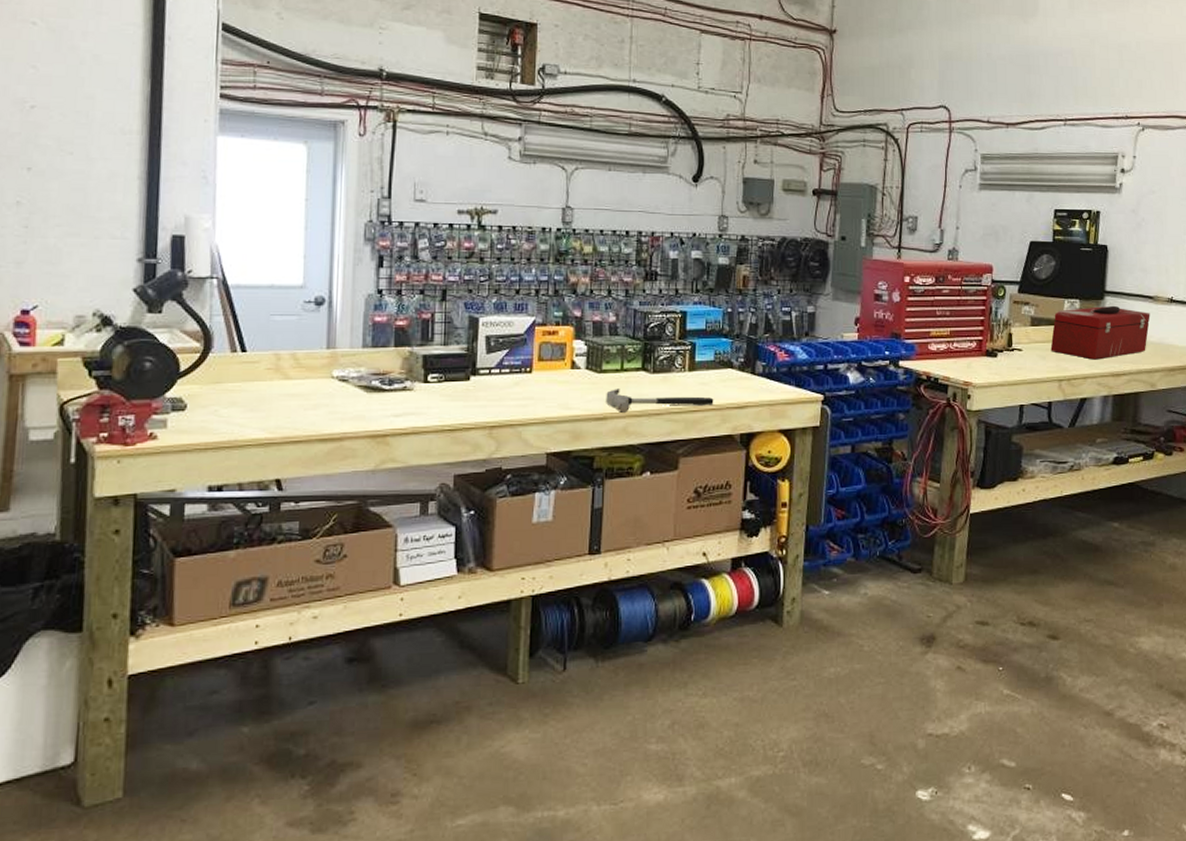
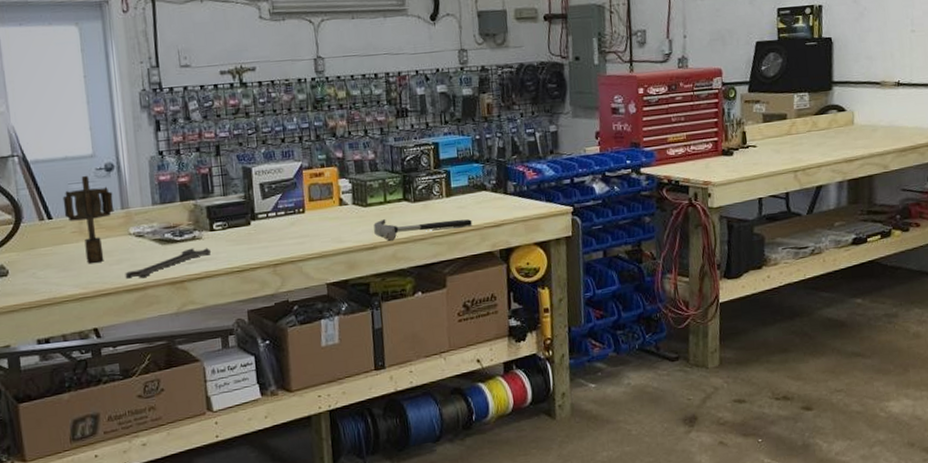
clamp: none [261,307,319,405] -> present [62,175,114,263]
wrench: none [320,399,422,428] -> present [125,248,212,279]
toolbox: present [1050,305,1150,360] -> none [783,94,879,149]

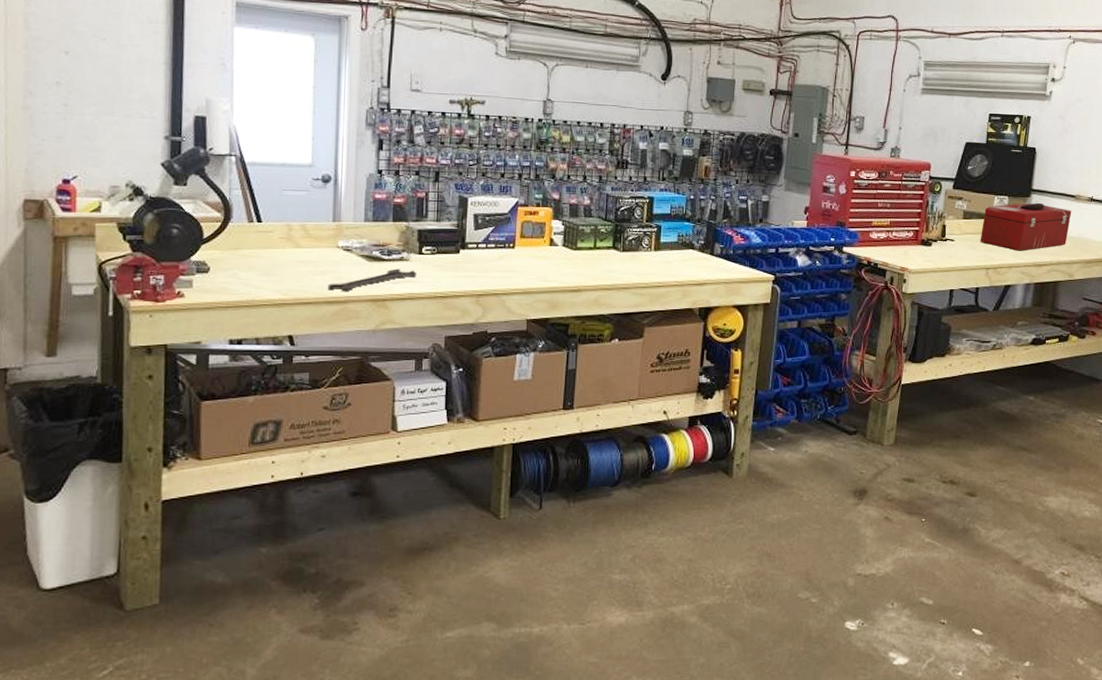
clamp: present [62,175,114,263] -> none [274,183,326,271]
claw hammer: present [373,219,472,242] -> none [580,264,676,287]
toolbox: none [783,94,879,149] -> present [980,202,1072,251]

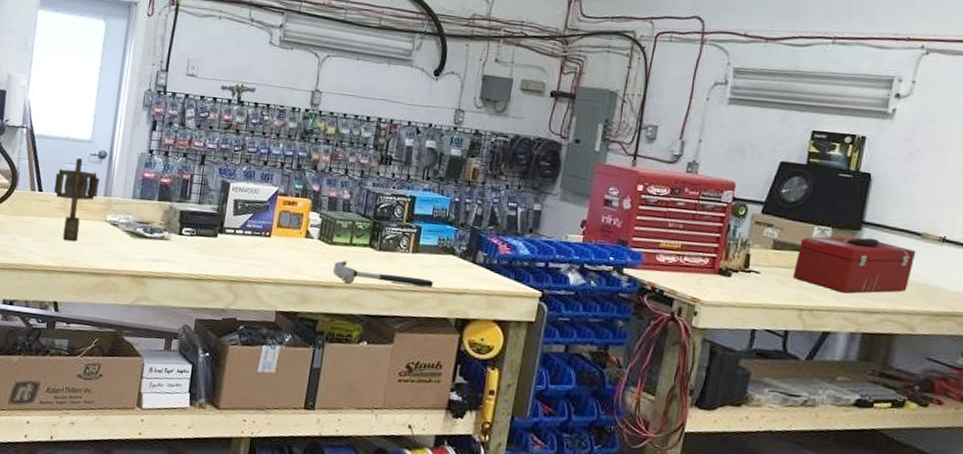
clamp: none [274,183,326,271] -> present [53,157,100,241]
wrench: present [327,268,417,292] -> none [93,247,176,265]
claw hammer: none [580,264,676,287] -> present [333,260,434,288]

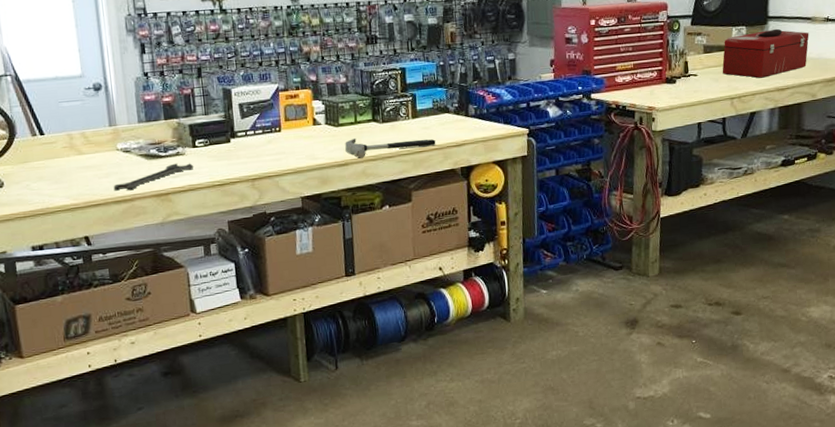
clamp: present [53,157,100,241] -> none [53,94,103,176]
wrench: none [93,247,176,265] -> present [113,163,194,191]

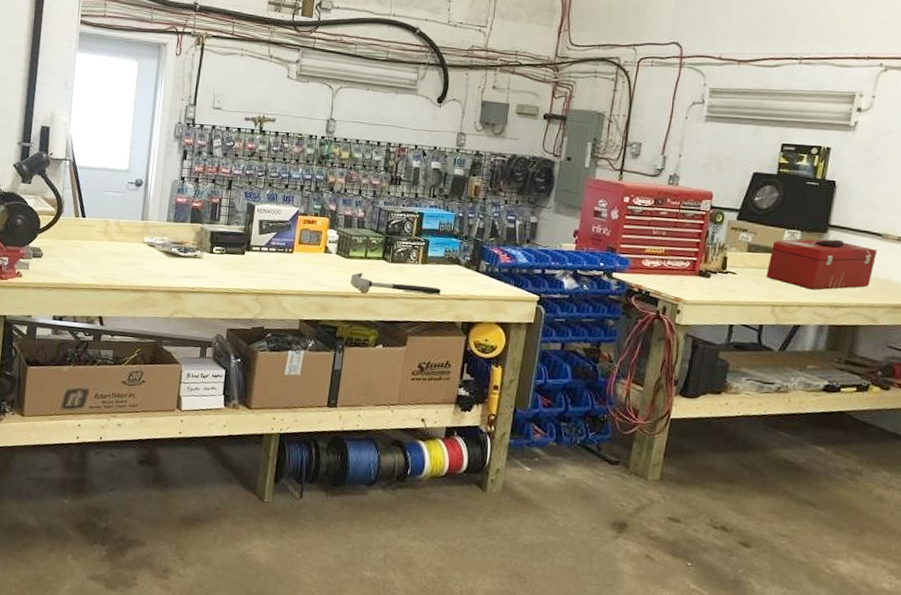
wrench: present [113,163,194,191] -> none [133,264,208,282]

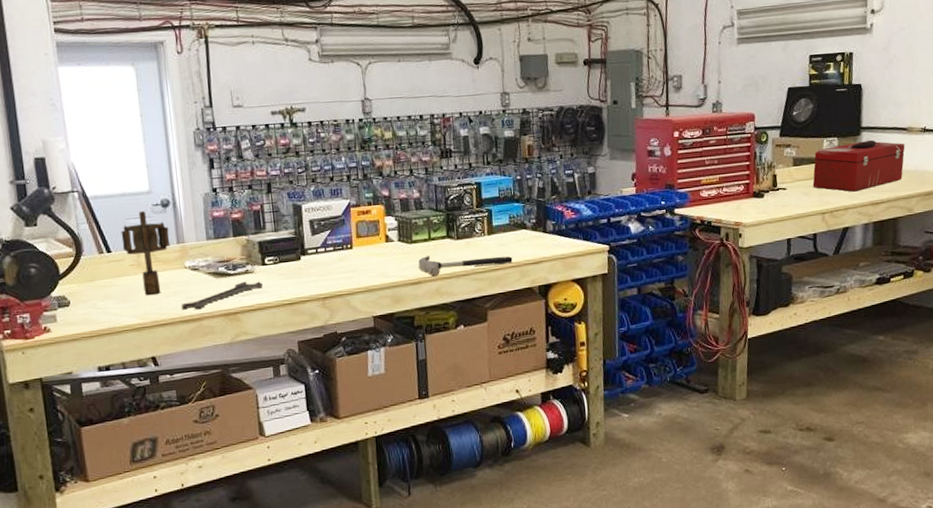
clamp: none [95,186,137,261] -> present [121,210,171,295]
wrench: none [133,264,208,282] -> present [181,281,264,310]

